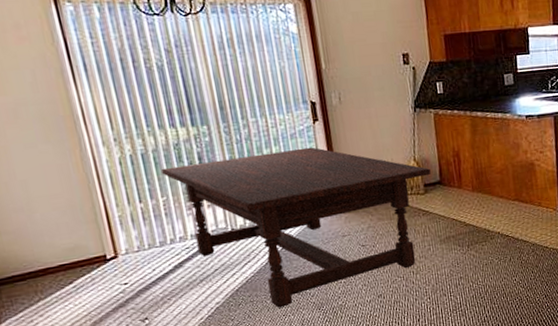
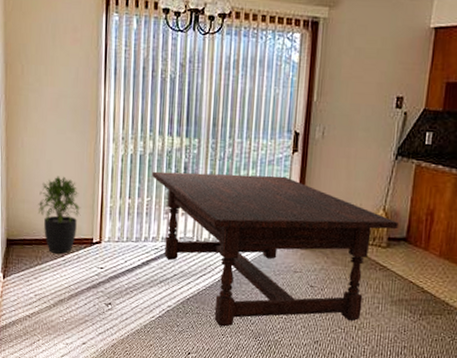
potted plant: none [19,194,83,283] -> present [37,176,81,254]

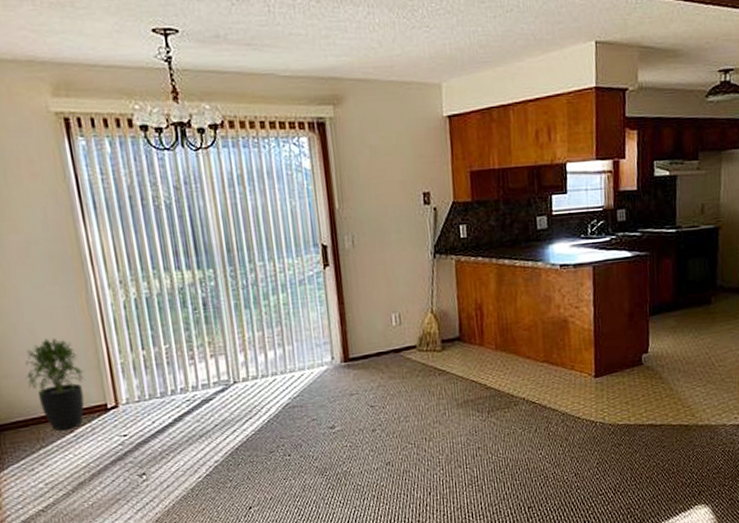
dining table: present [152,171,398,327] -> none [165,294,450,471]

